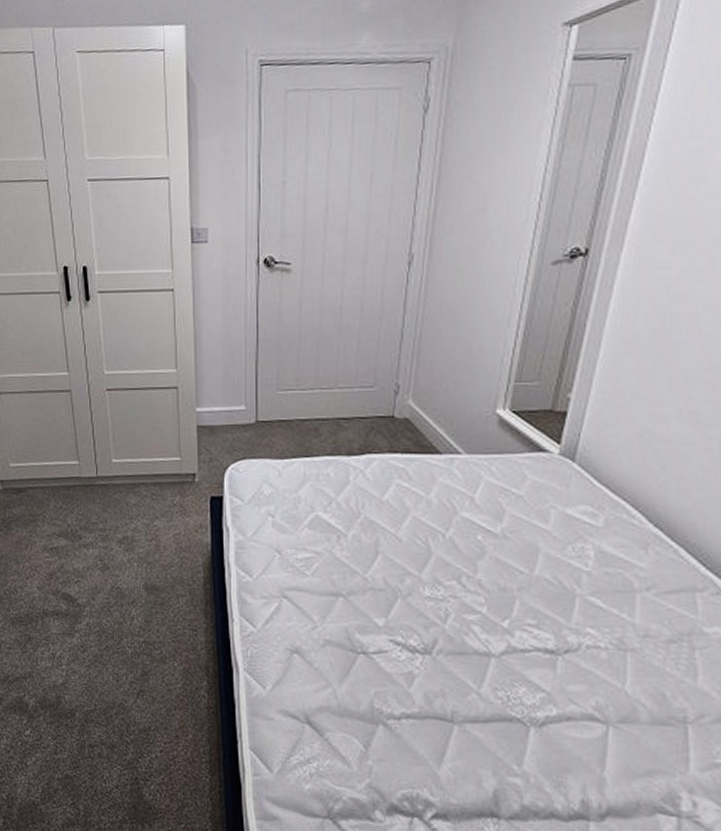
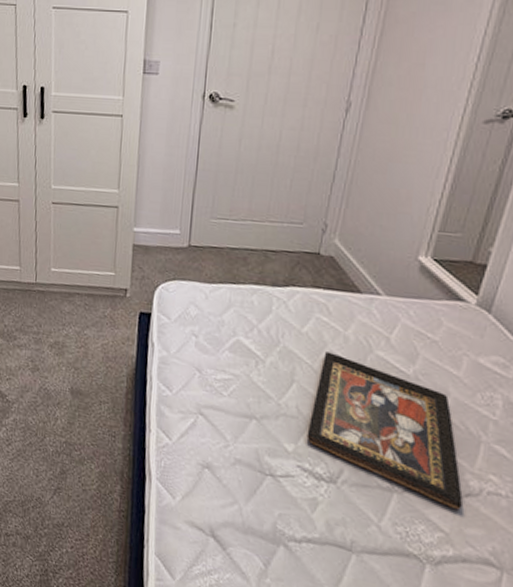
decorative tray: none [397,518,562,668] -> present [306,352,463,510]

